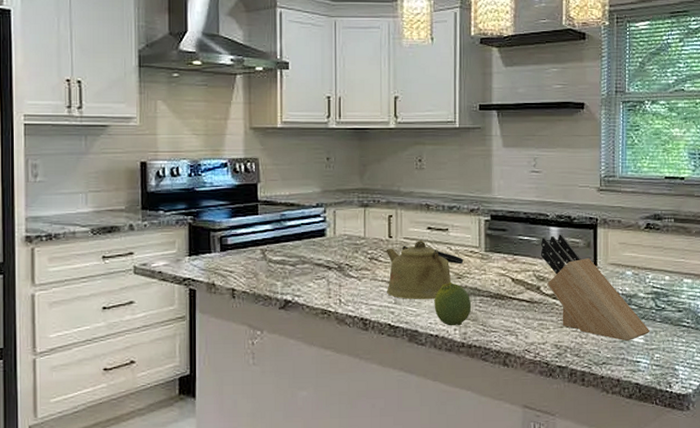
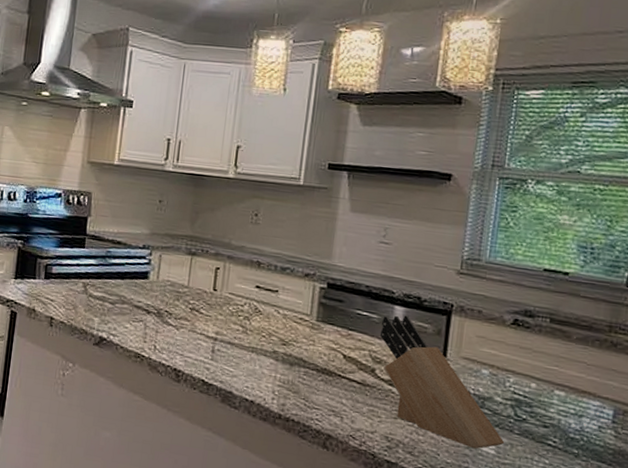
kettle: present [386,240,464,300] -> none [204,298,292,362]
fruit: present [434,283,472,326] -> none [253,347,295,396]

